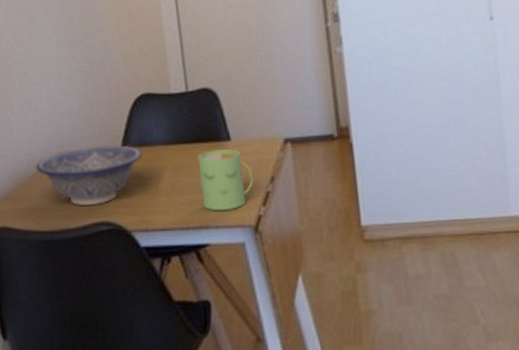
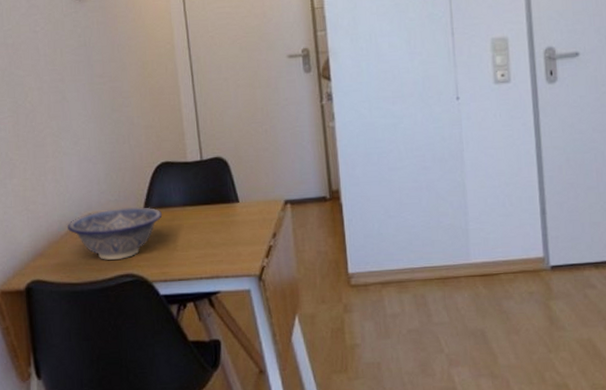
mug: present [197,149,254,211] -> none [210,210,259,263]

